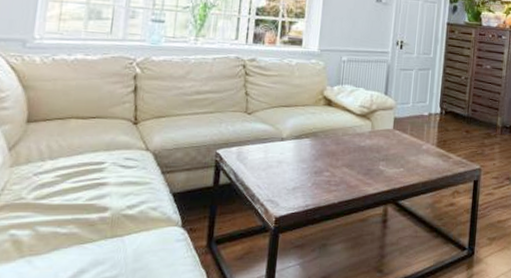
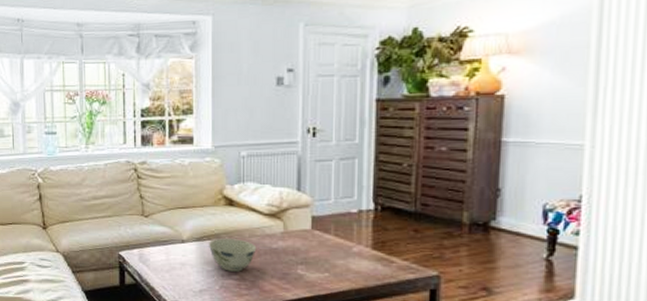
bowl: none [306,137,348,169] -> present [209,238,257,272]

